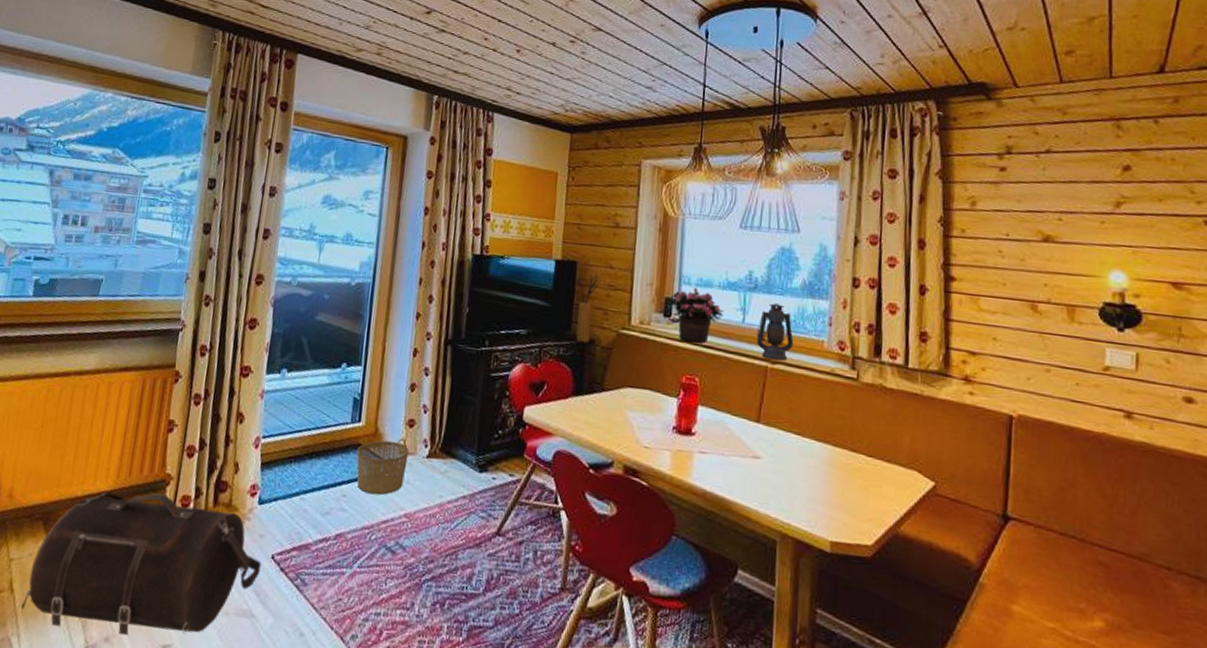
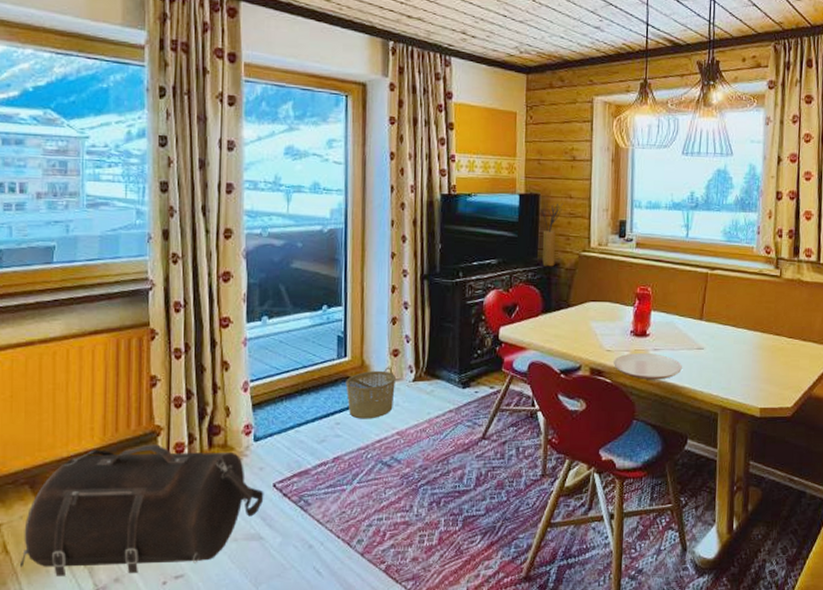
plate: none [650,453,734,490] -> present [613,353,682,380]
potted flower: present [668,287,725,344] -> none [622,209,671,258]
lantern: present [756,303,794,361] -> none [698,218,729,267]

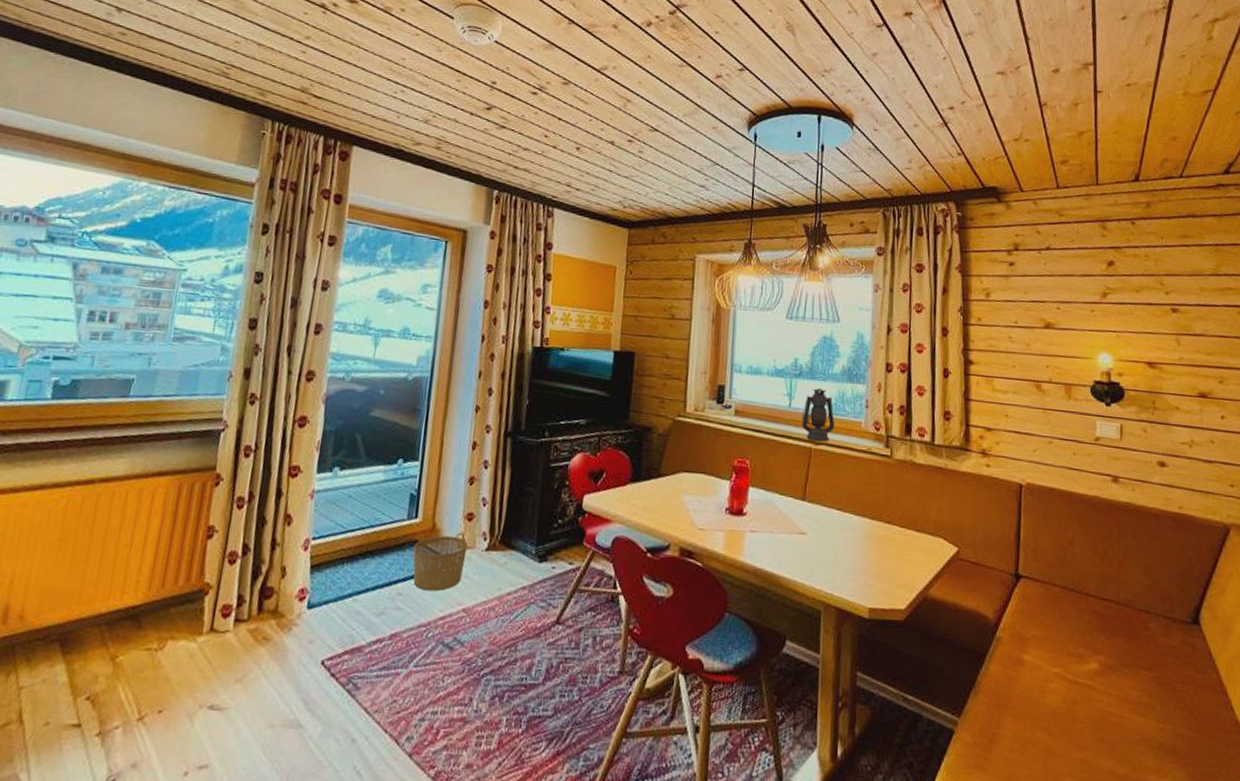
duffel bag: present [19,444,264,576] -> none [31,604,311,759]
vase: present [541,202,563,267] -> none [634,361,660,431]
plate: present [613,353,682,380] -> none [705,533,782,567]
lantern: none [698,218,729,267] -> present [801,388,835,442]

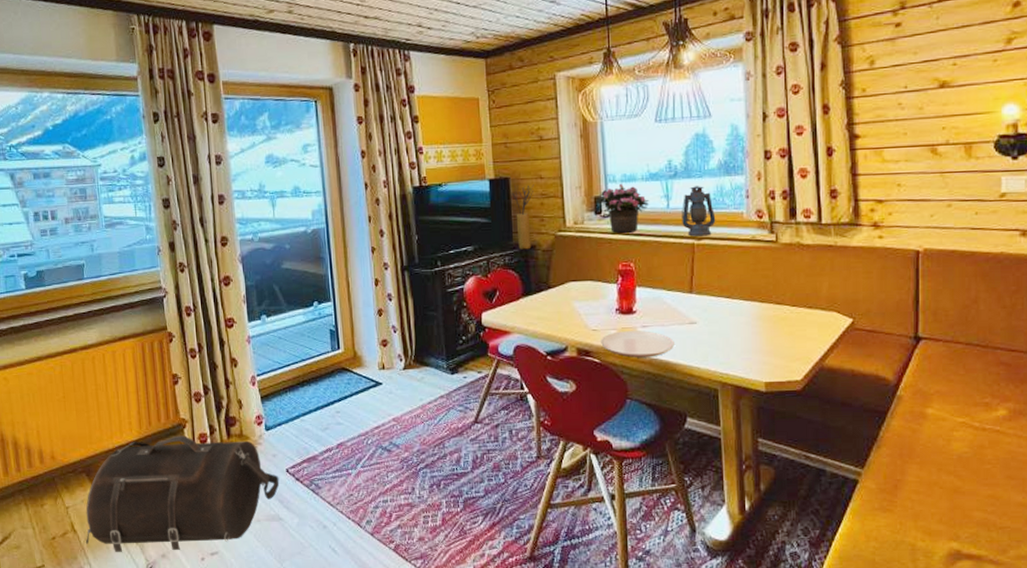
duffel bag: none [31,604,311,759] -> present [85,435,280,552]
basket: present [413,532,468,592] -> none [341,356,388,407]
vase: none [634,361,660,431] -> present [512,184,534,250]
plate: none [705,533,782,567] -> present [600,331,674,358]
potted flower: none [721,374,773,428] -> present [597,183,650,233]

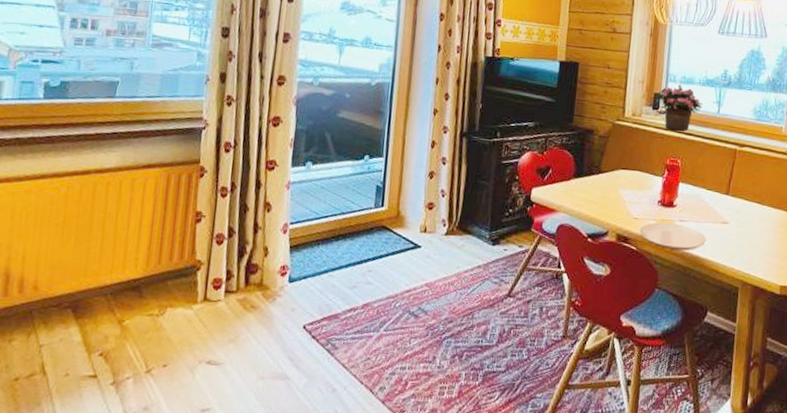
duffel bag: present [85,435,280,552] -> none [54,278,294,403]
vase: present [512,184,534,250] -> none [577,70,601,133]
lantern: present [681,186,716,237] -> none [728,97,759,144]

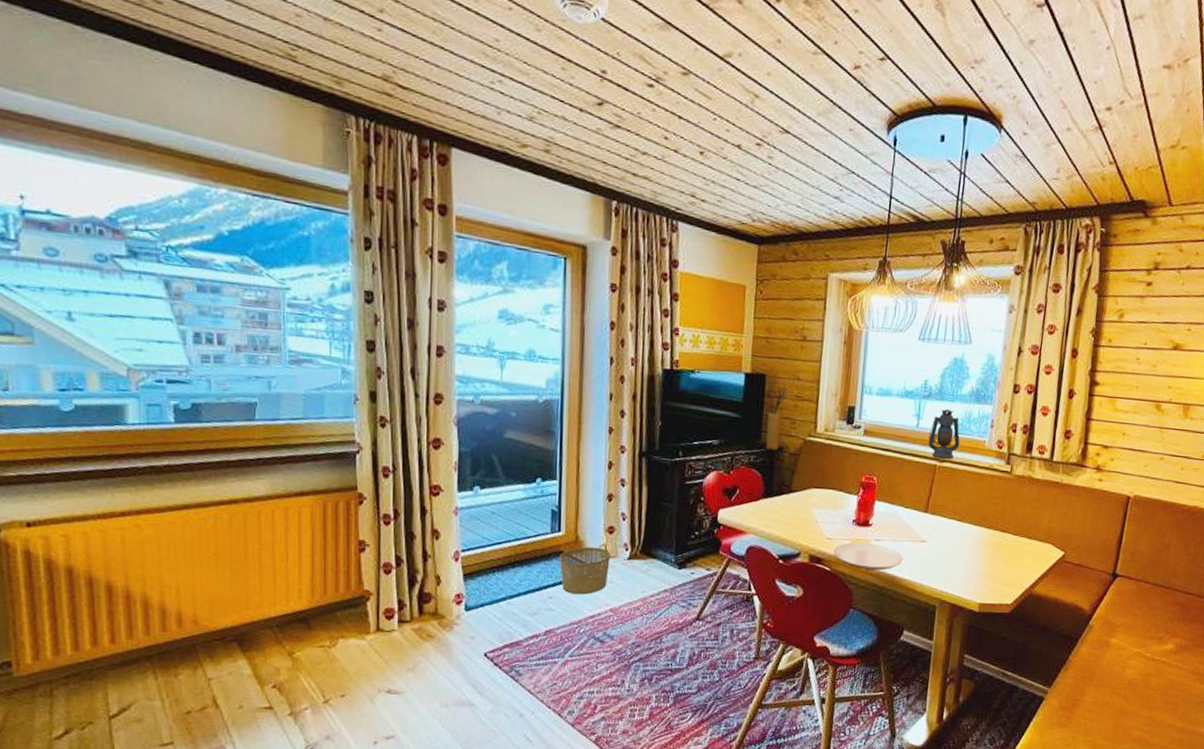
basket: none [380,219,429,269] -> present [559,543,610,595]
vase: none [577,70,601,133] -> present [766,383,791,451]
potted flower: present [656,84,703,131] -> none [851,396,902,447]
lantern: none [728,97,759,144] -> present [928,409,960,459]

